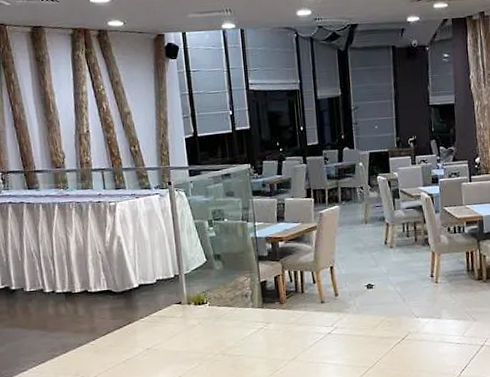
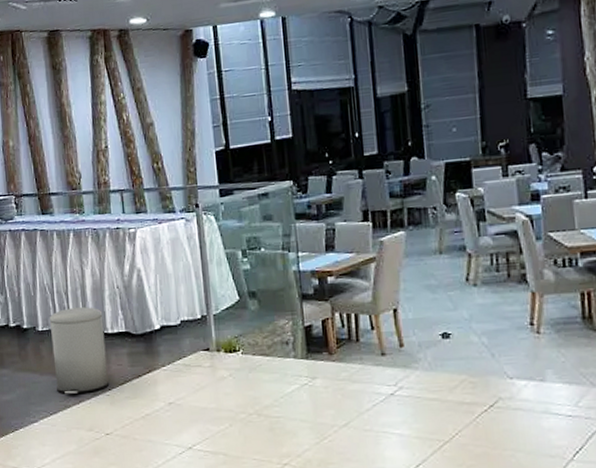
pedal bin: none [36,269,93,346] -> present [49,307,110,395]

